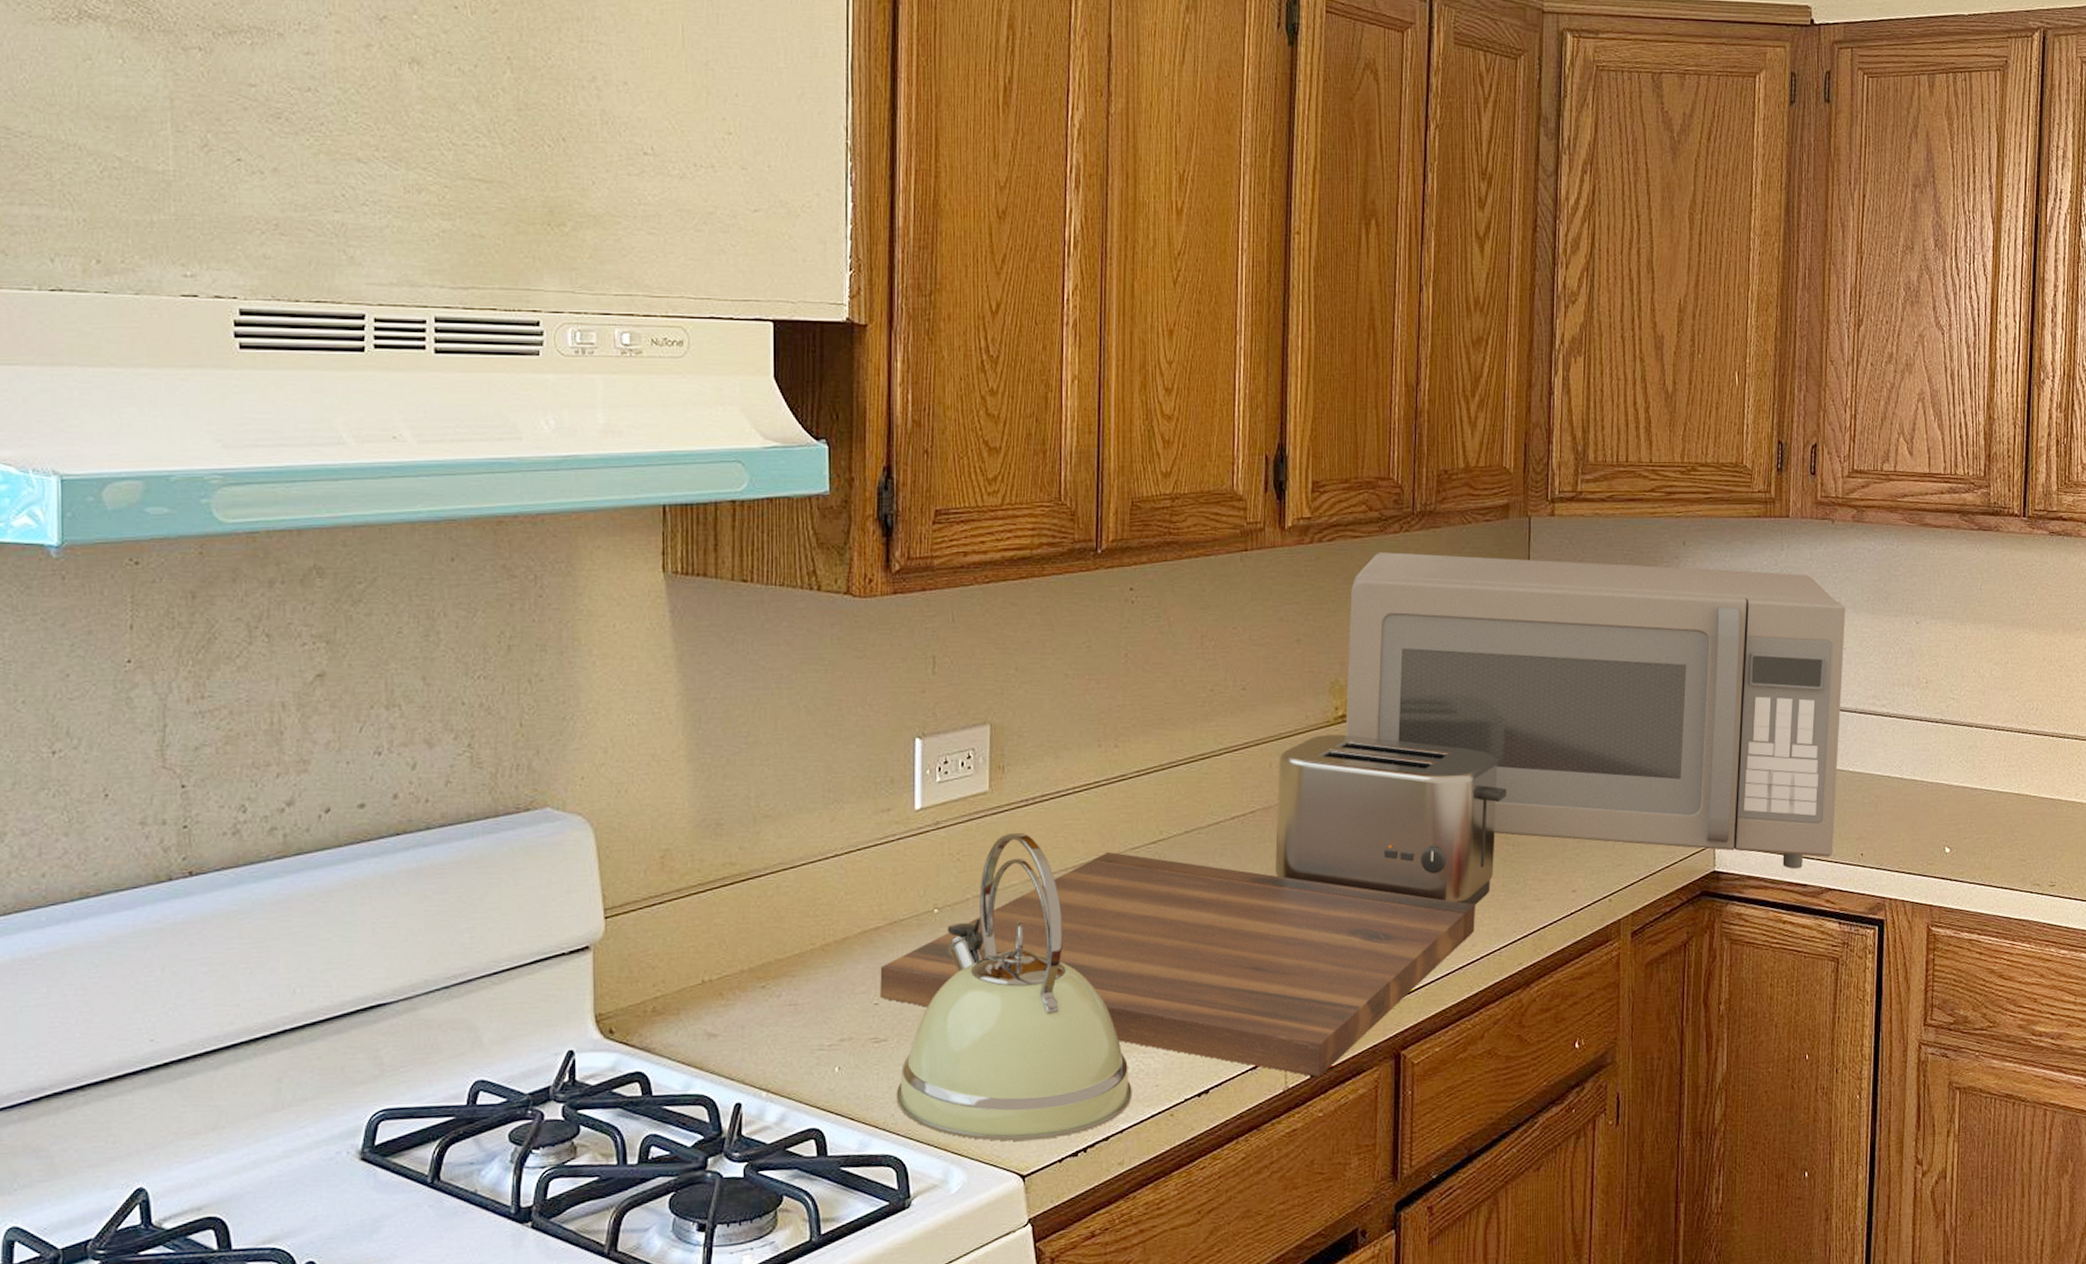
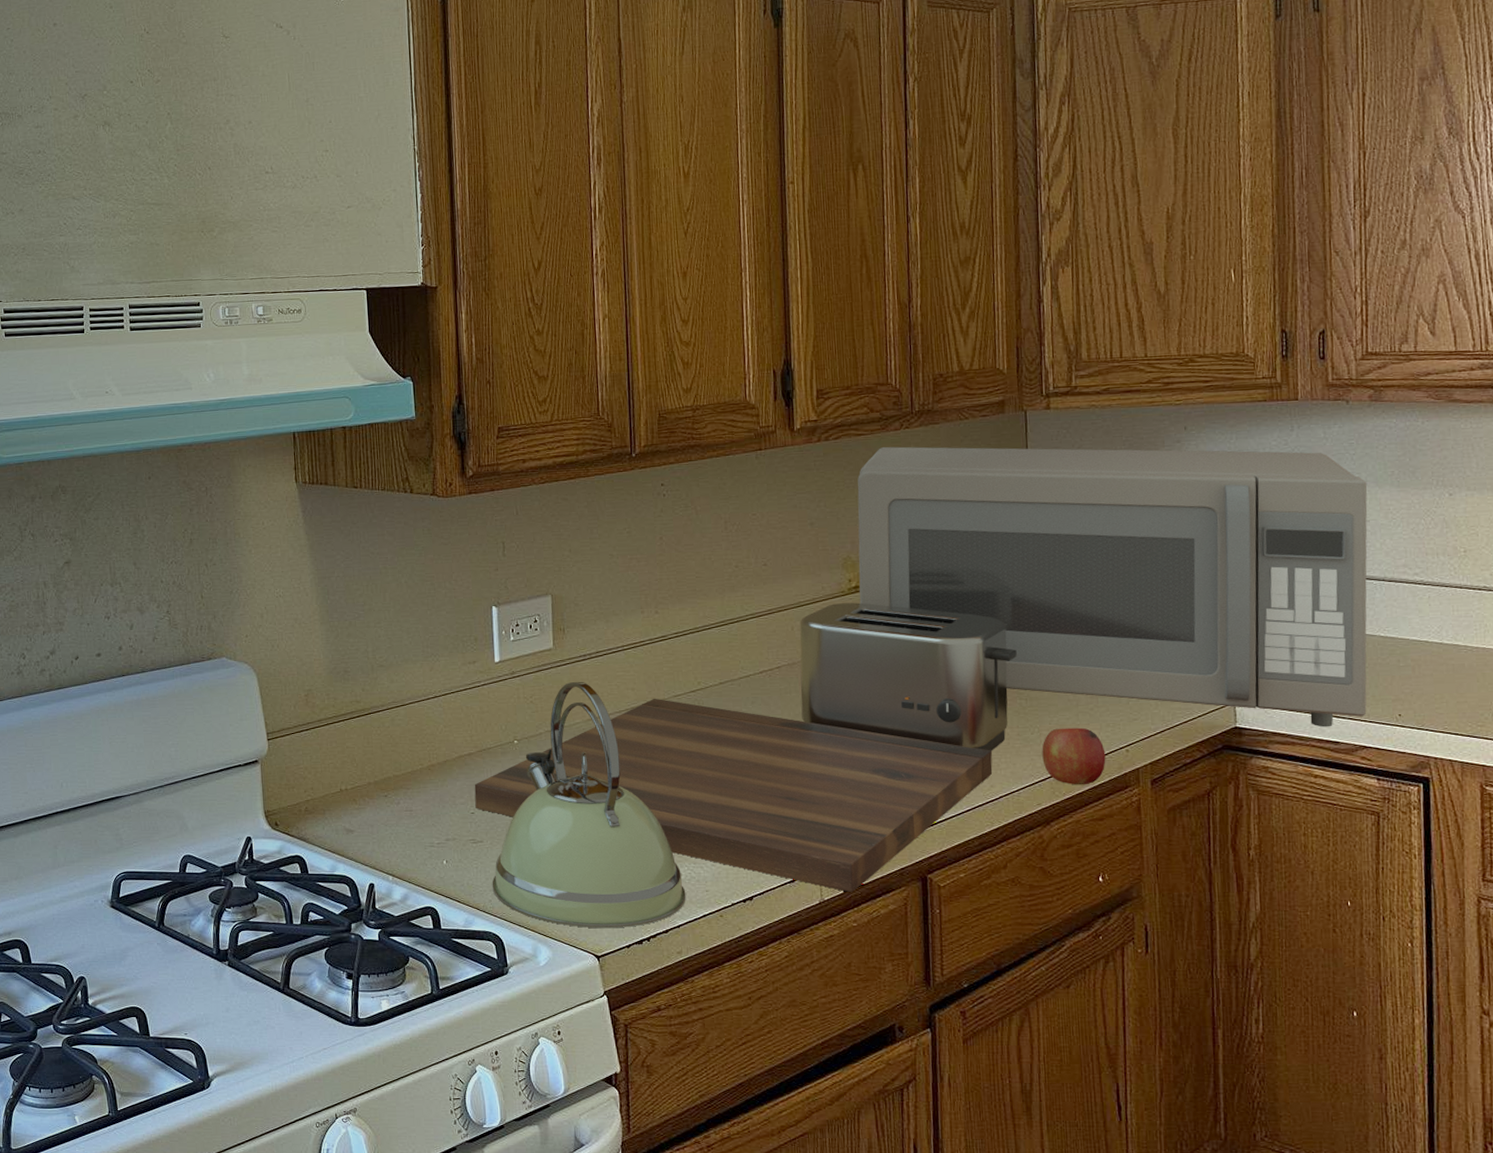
fruit: none [1526,875,1589,941] -> present [1042,727,1106,785]

